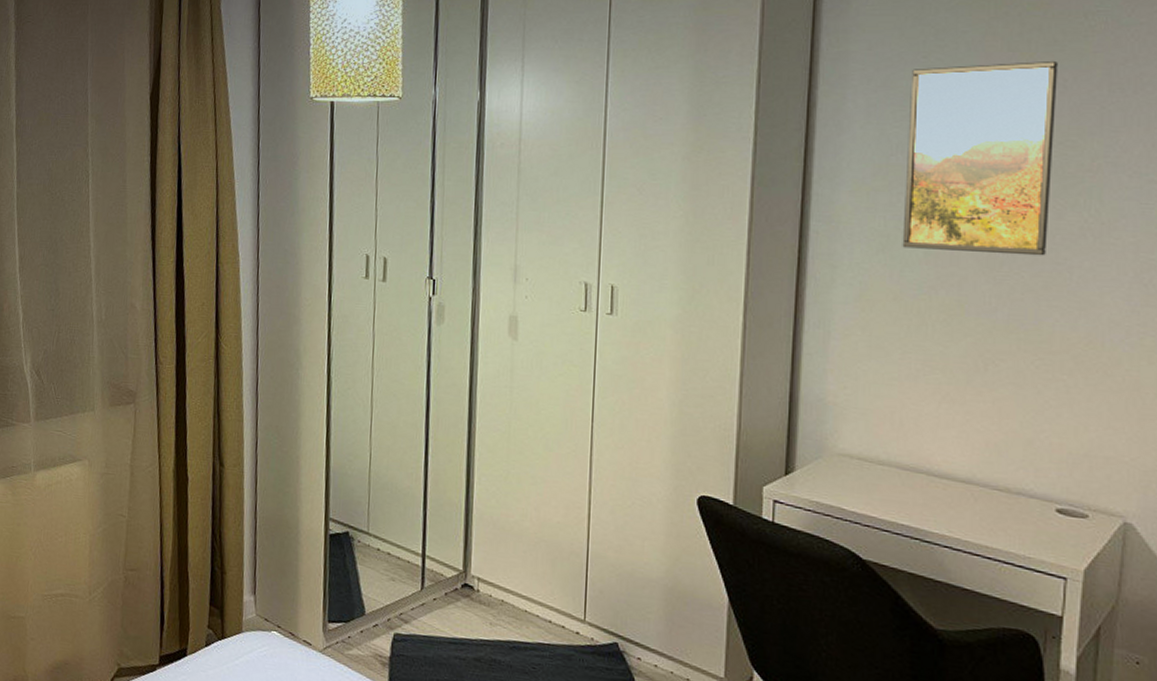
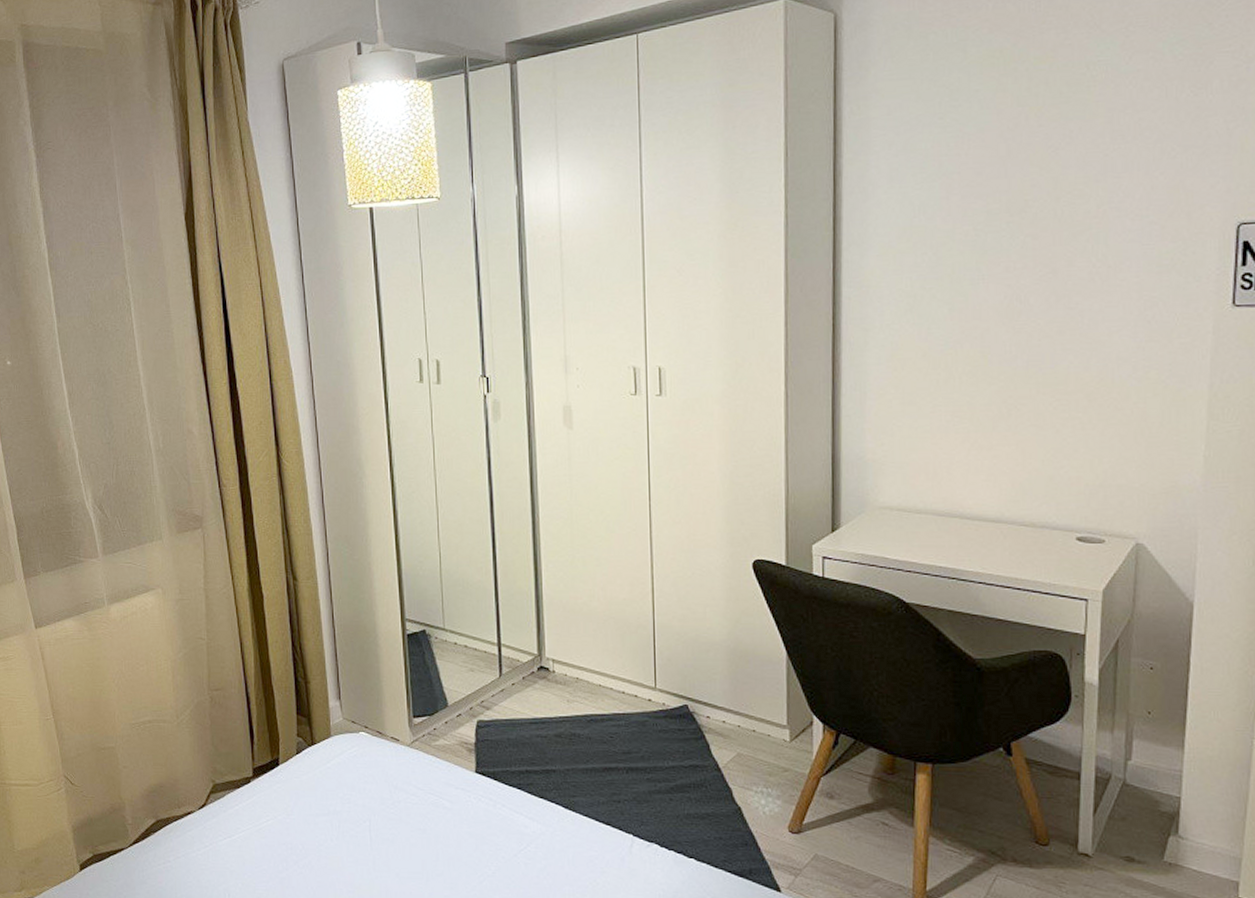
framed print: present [902,61,1058,256] -> none [928,113,1064,306]

